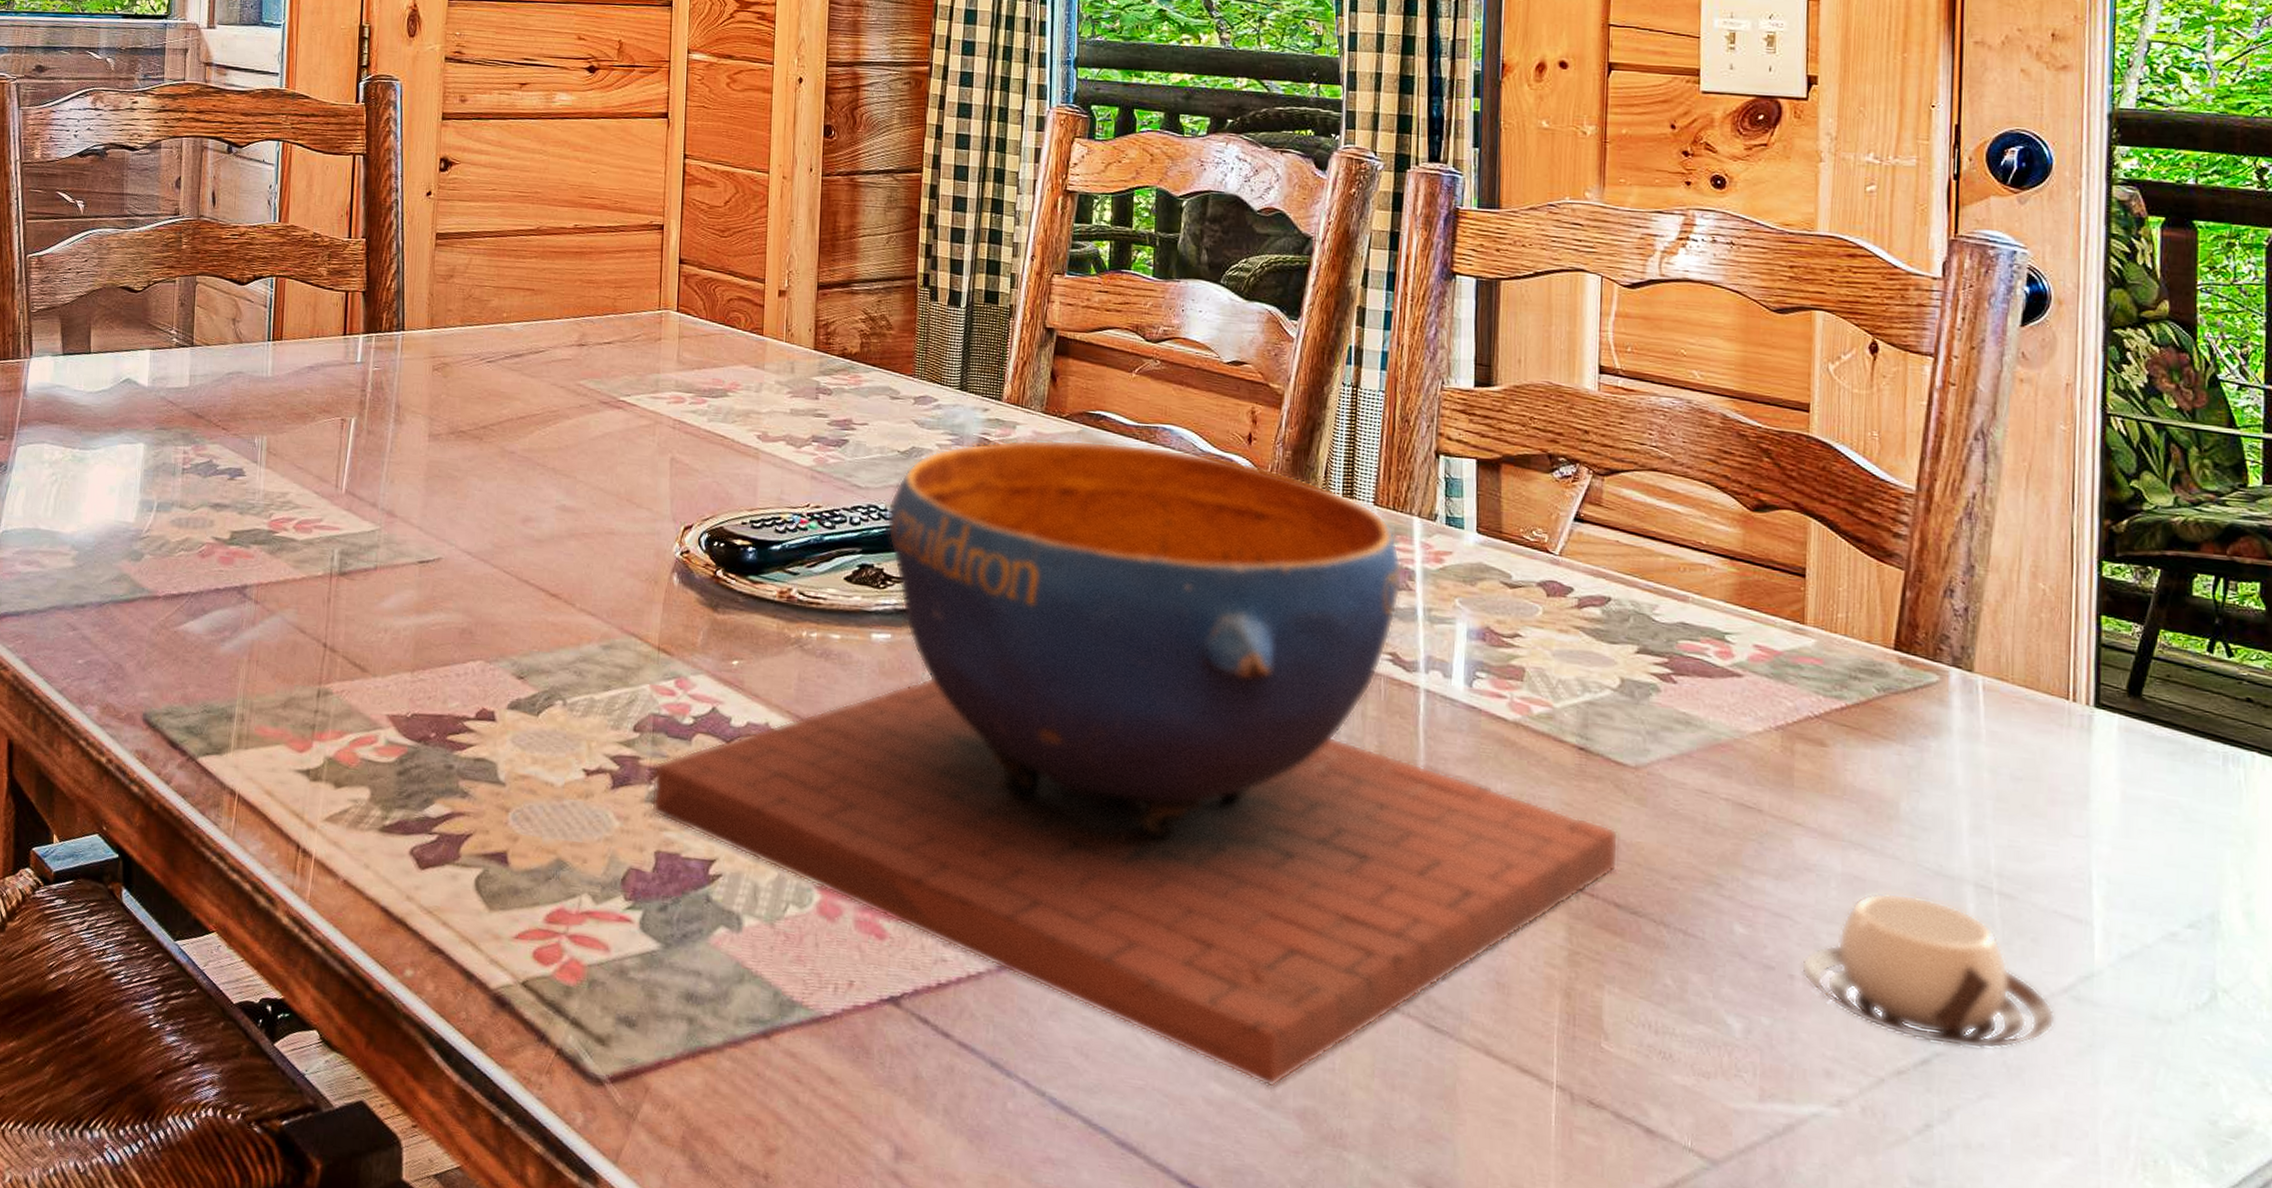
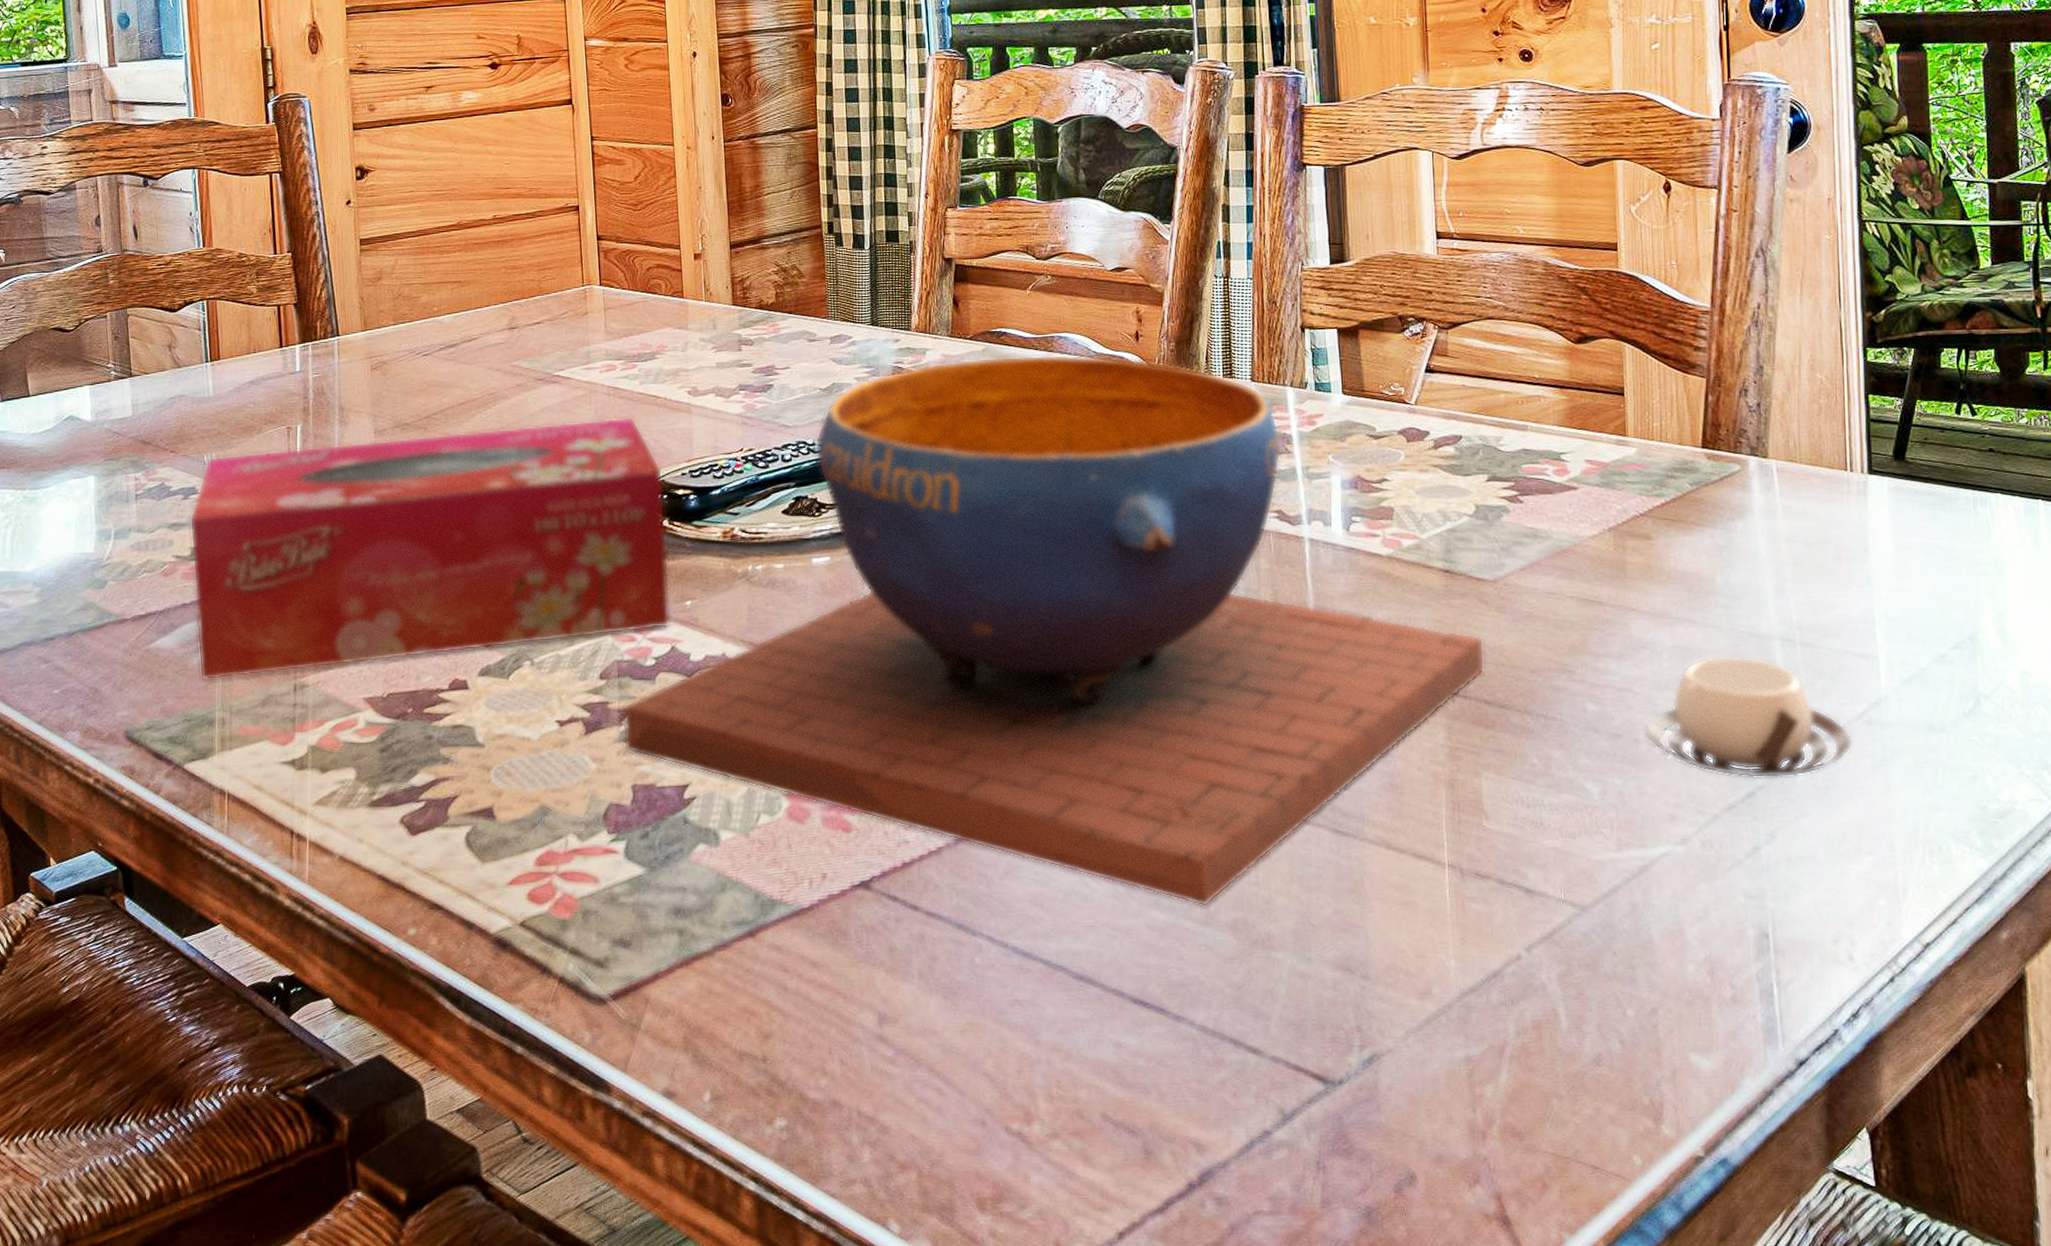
tissue box: none [224,439,723,687] -> present [189,416,671,680]

